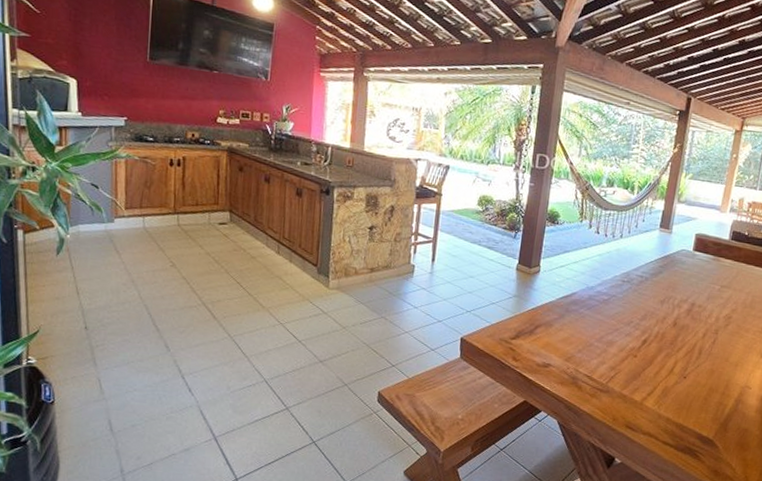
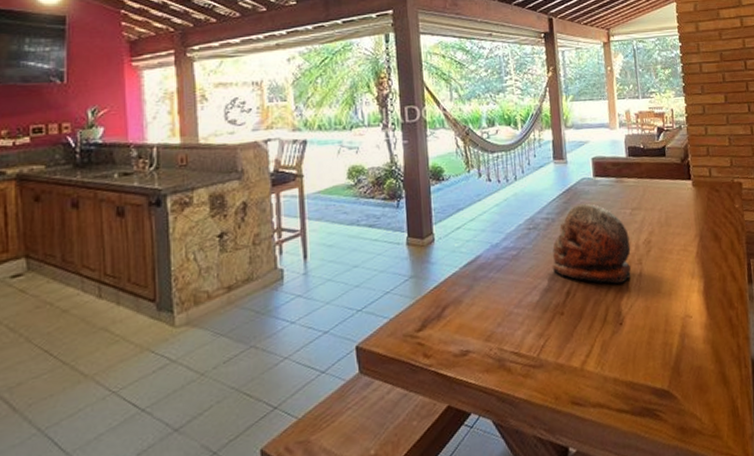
decorative egg: none [635,271,713,345] -> present [551,204,631,284]

